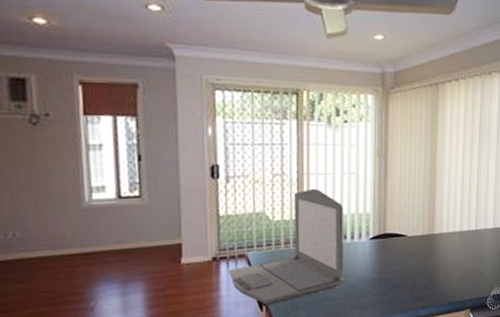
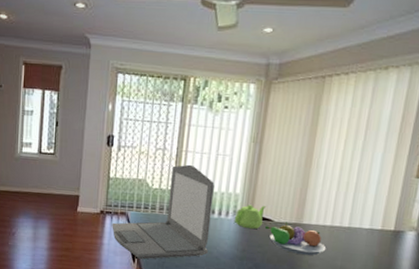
teapot: none [368,222,399,249] -> present [234,204,267,229]
fruit bowl: none [400,234,459,266] -> present [265,222,327,256]

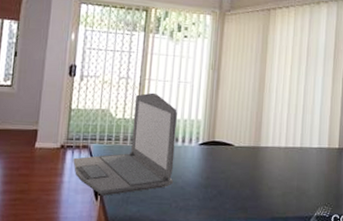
teapot: present [234,204,267,229] -> none [197,130,227,155]
fruit bowl: present [265,222,327,256] -> none [227,146,283,179]

